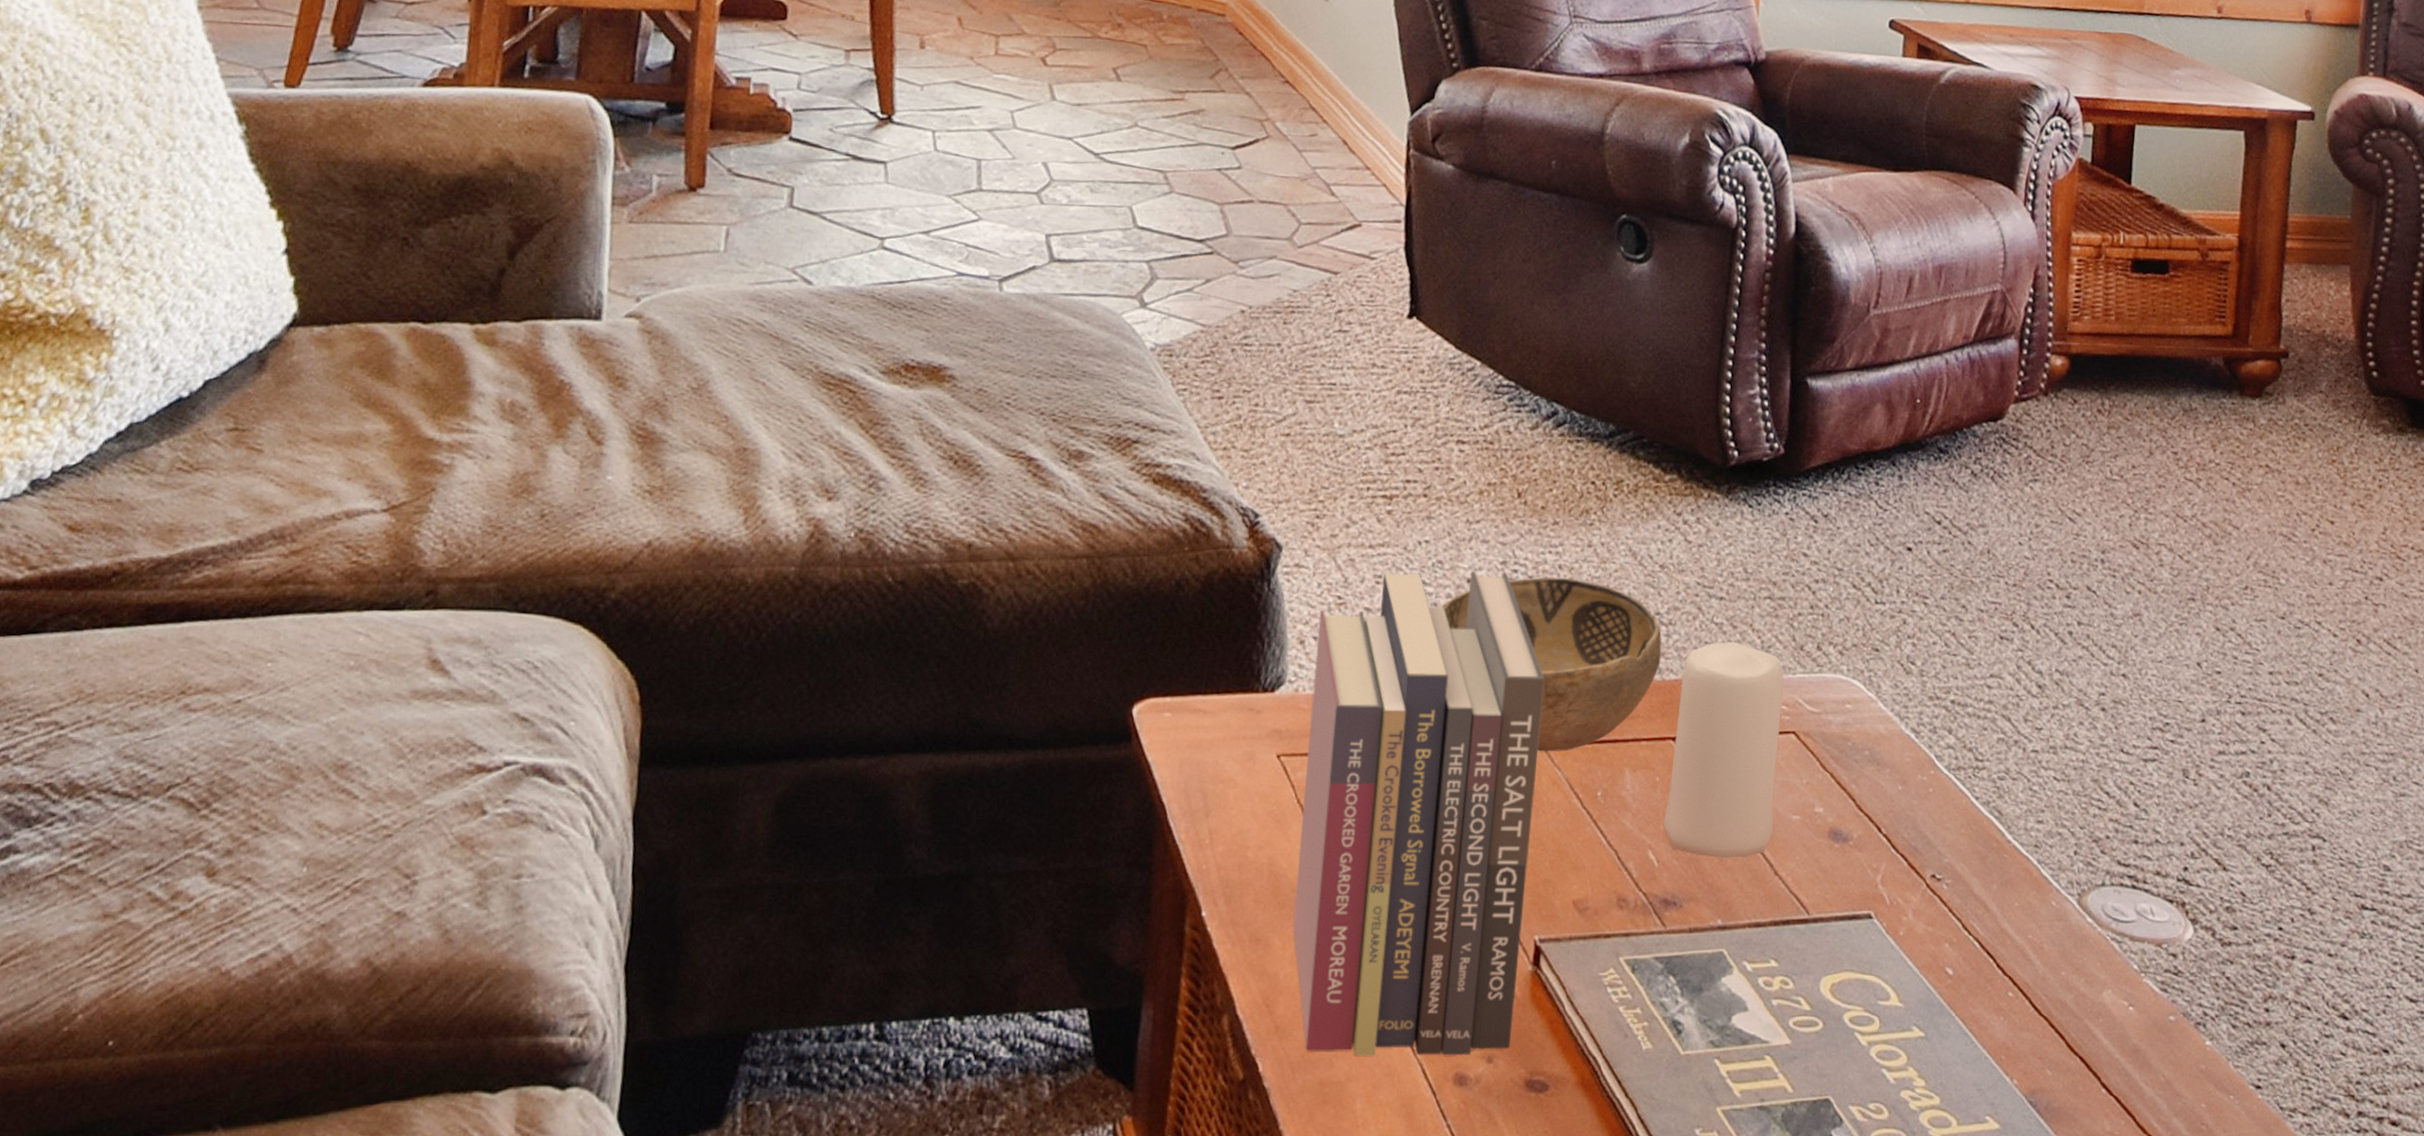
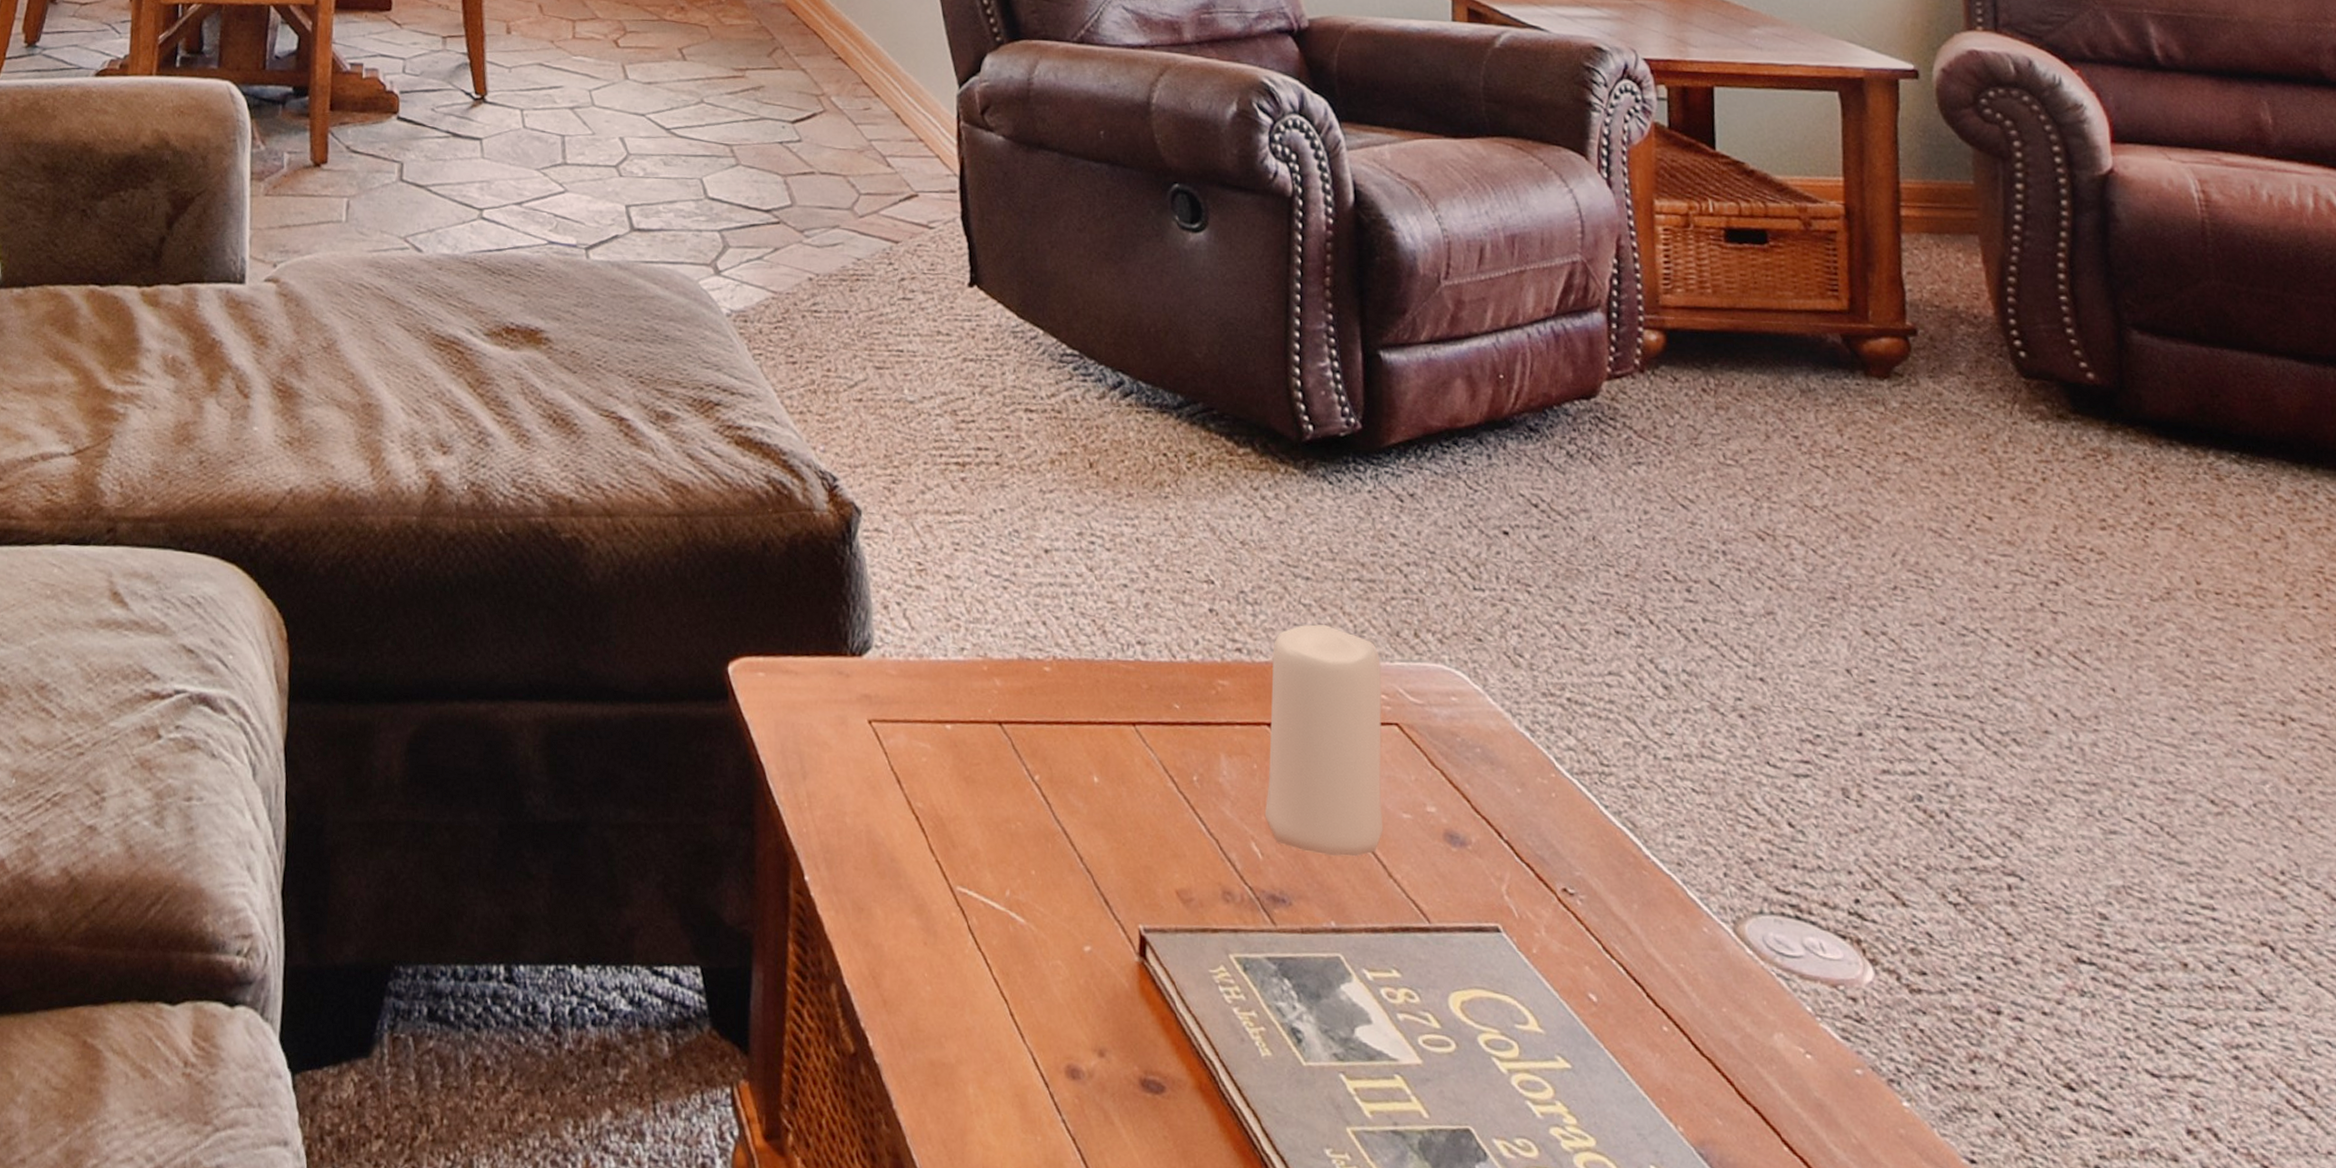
books: present [1292,570,1545,1056] -> none [894,541,1131,1047]
decorative bowl: present [1441,577,1662,752] -> none [1020,550,1249,732]

